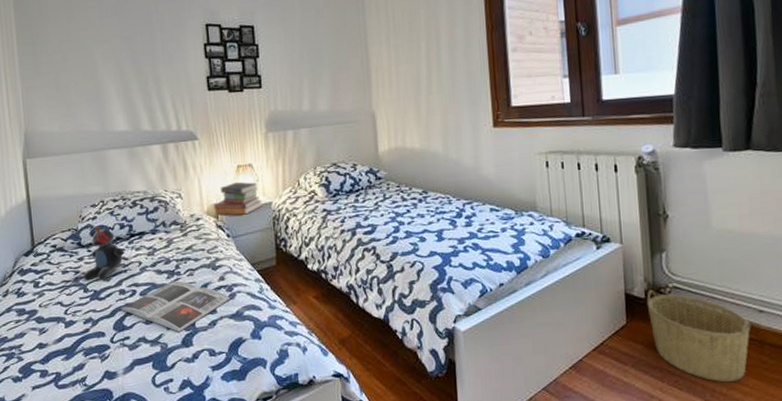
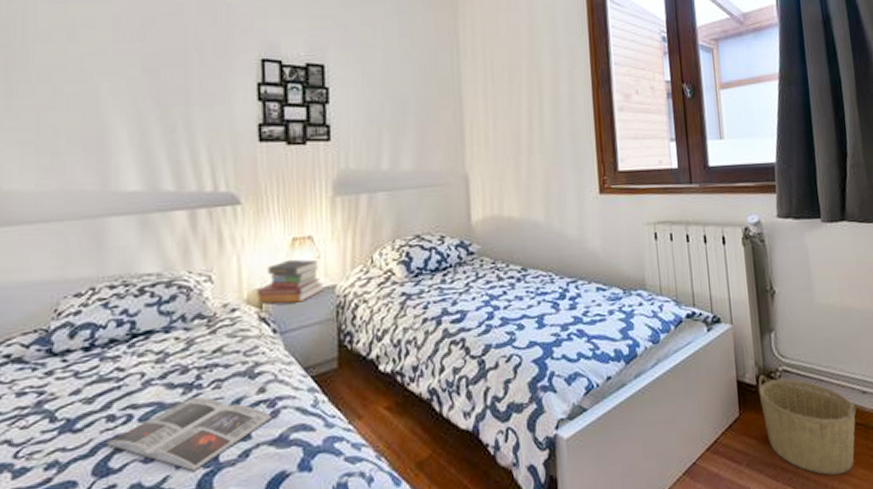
teddy bear: present [83,225,125,281] -> none [51,322,120,405]

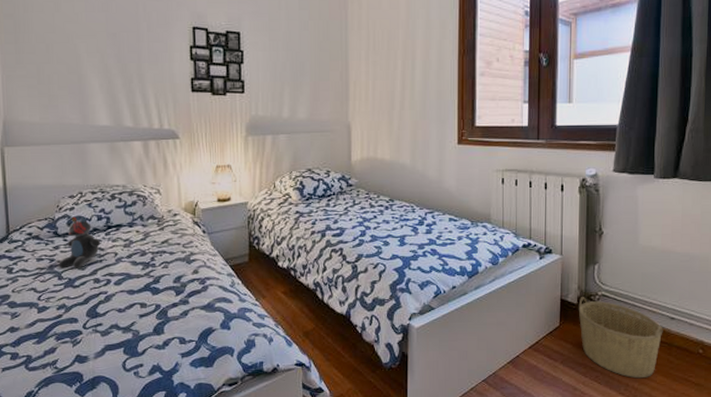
teddy bear: none [51,322,120,405] -> present [59,216,101,269]
magazine: present [107,396,272,472] -> none [95,272,203,321]
books: present [257,259,323,303] -> none [191,181,239,213]

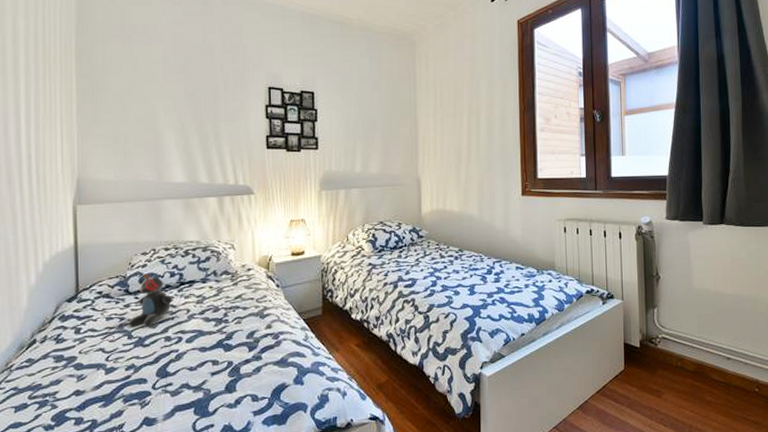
basket: present [578,297,663,379] -> none [641,340,721,420]

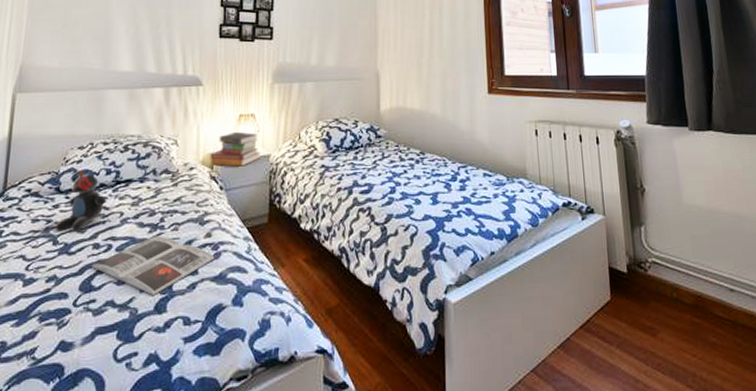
magazine: none [165,328,276,379] -> present [91,235,215,296]
books: none [265,235,312,267] -> present [210,131,261,167]

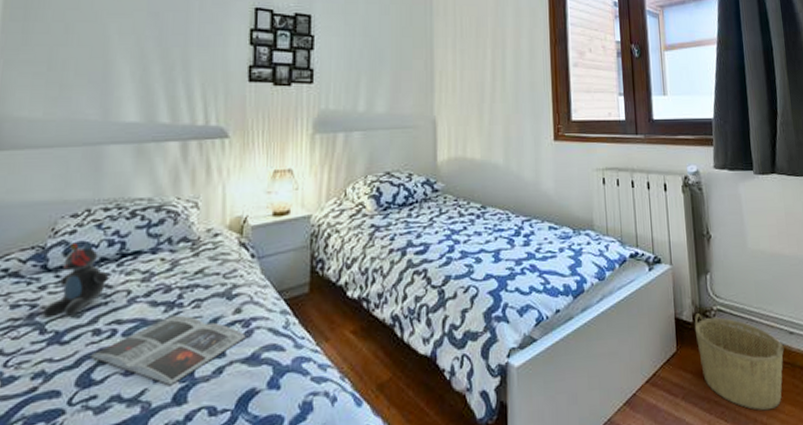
books: present [210,131,261,167] -> none [238,190,300,231]
basket: none [628,264,725,367] -> present [694,313,784,411]

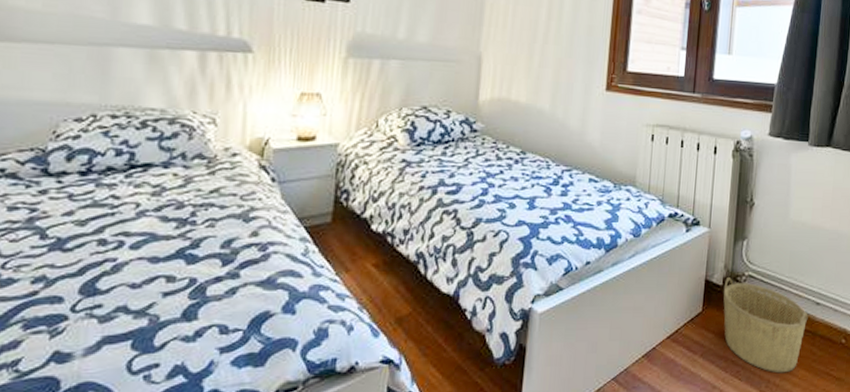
teddy bear: present [42,241,109,318] -> none [43,148,117,224]
magazine: present [91,315,246,386] -> none [96,232,262,302]

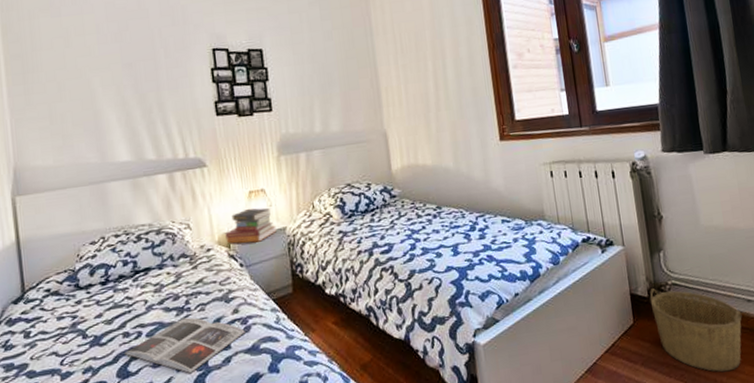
magazine: none [96,232,262,302] -> present [125,317,245,374]
books: none [259,113,326,156] -> present [225,208,277,244]

